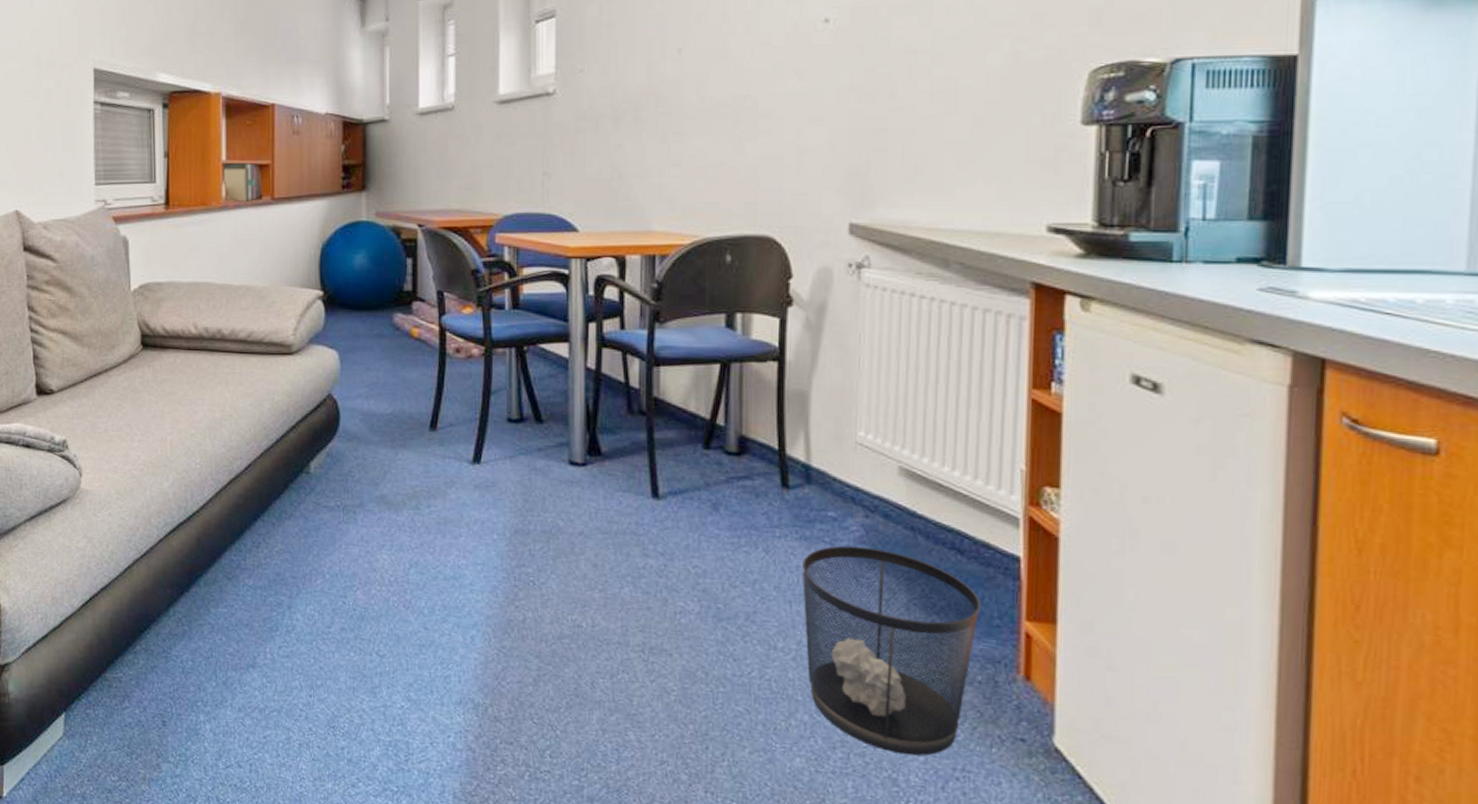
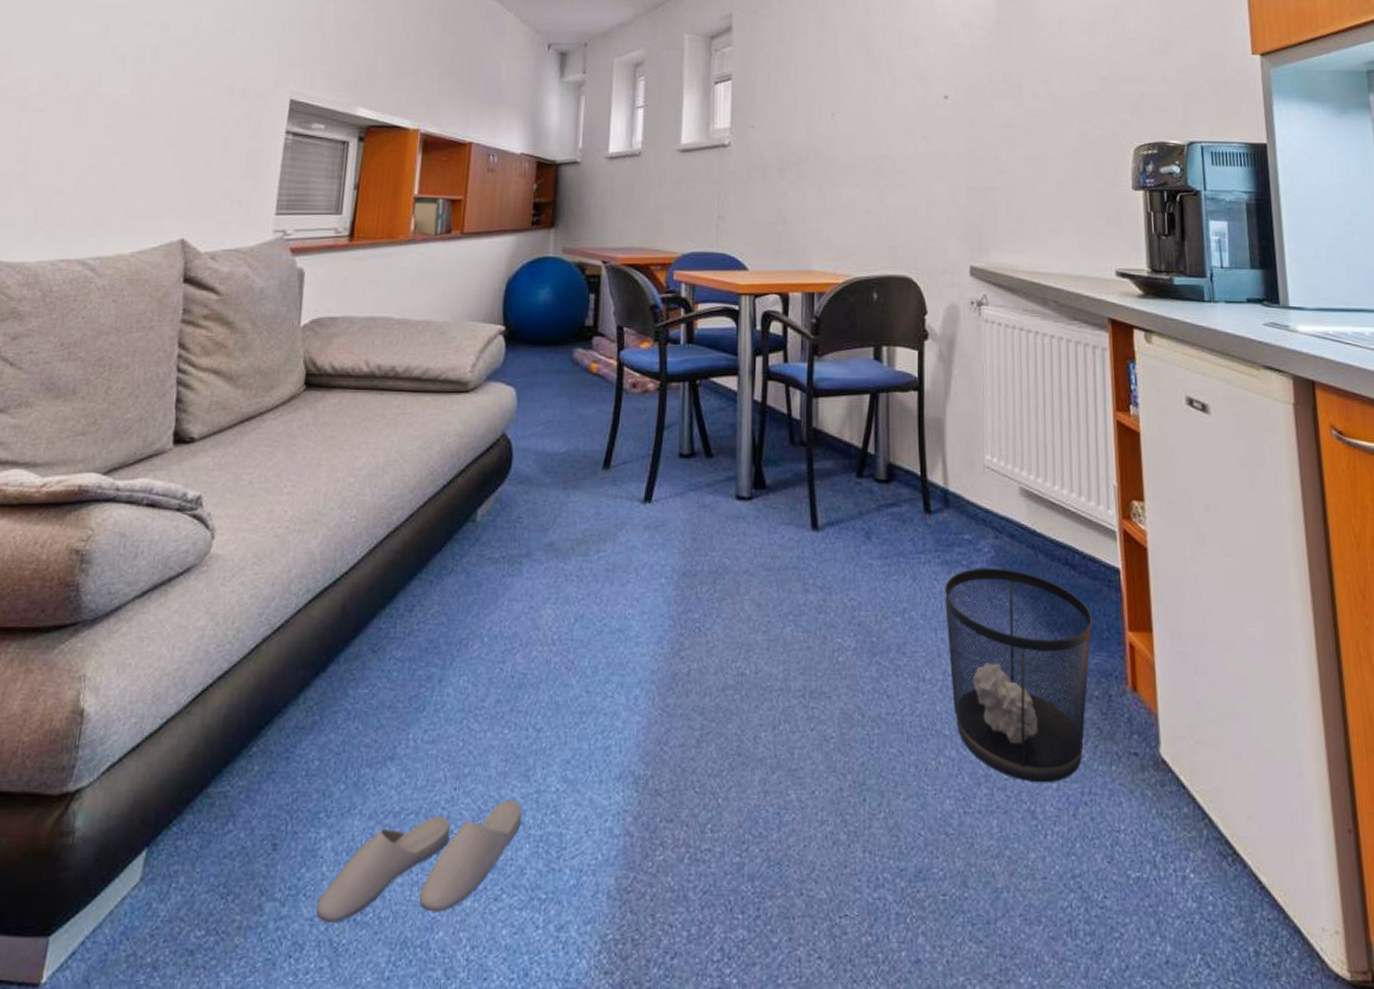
slippers: none [203,709,372,789] -> present [316,799,523,924]

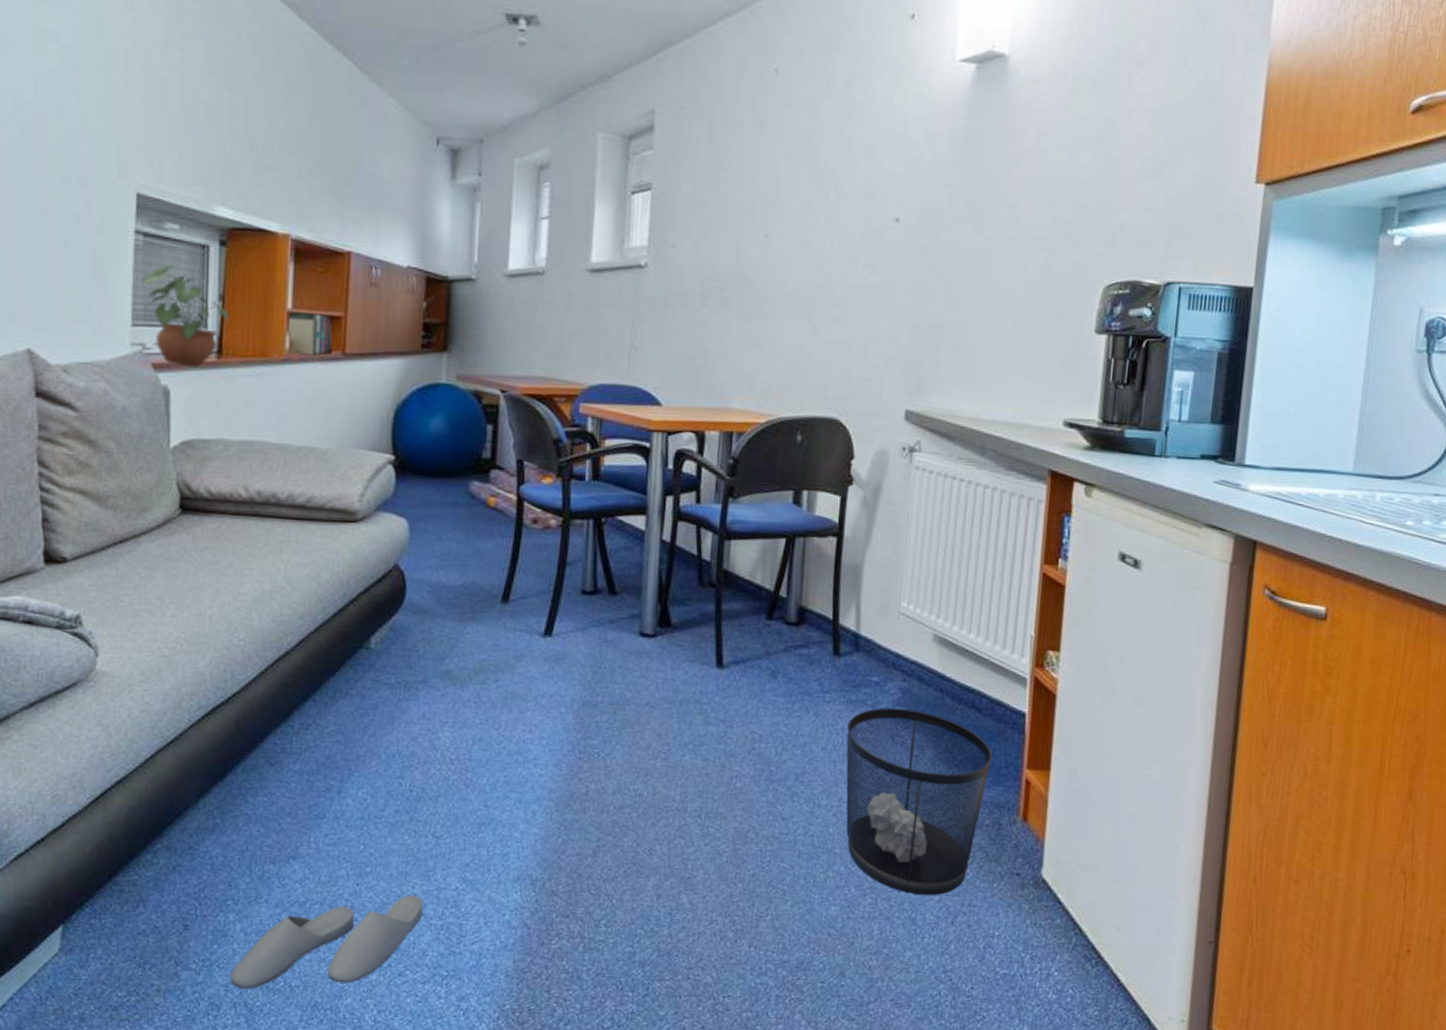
potted plant: none [288,160,362,250] -> present [142,265,229,368]

